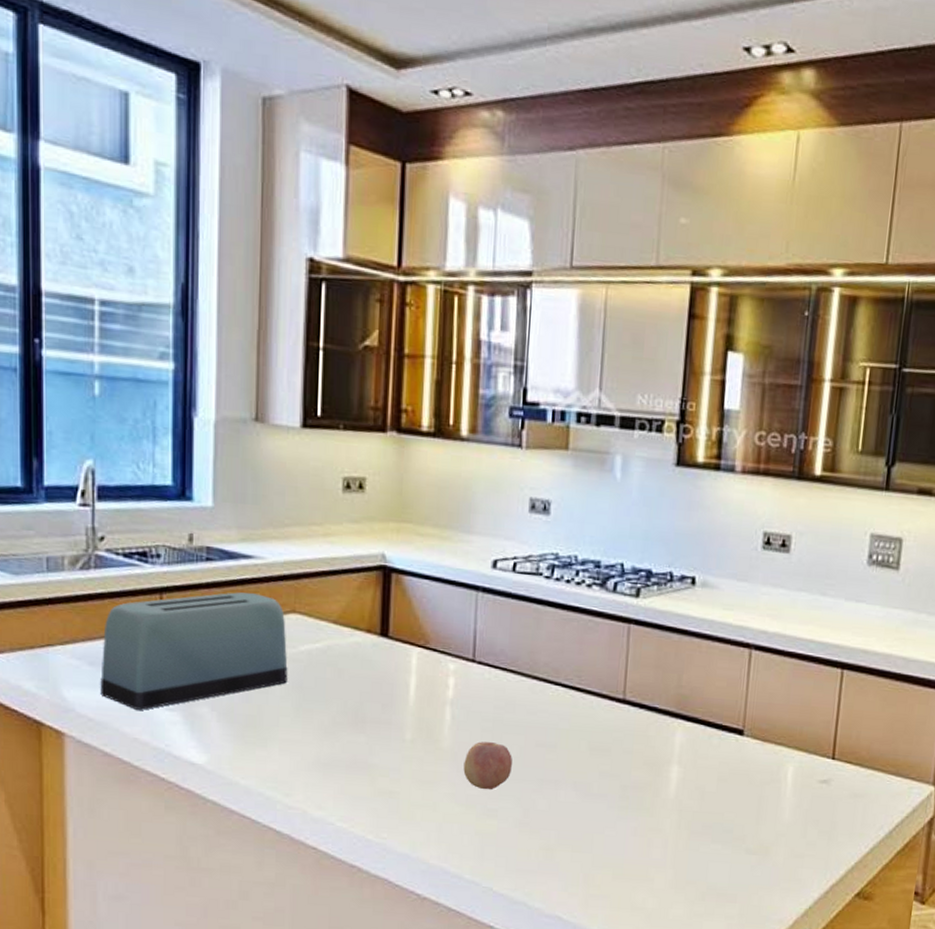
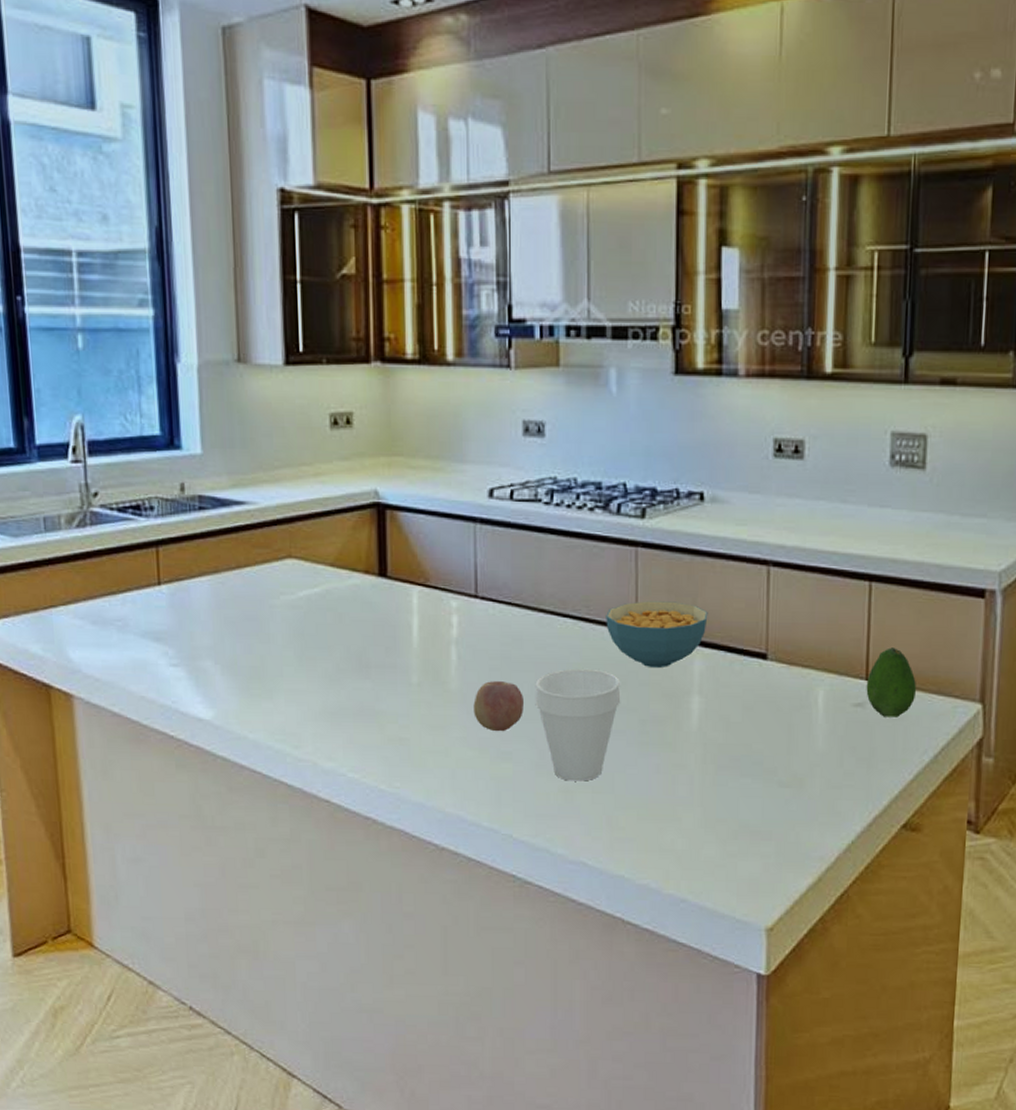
toaster: present [100,592,288,710] -> none [103,539,288,667]
cup: none [523,734,605,841] -> present [535,668,621,781]
cereal bowl: none [595,674,692,738] -> present [606,601,708,669]
fruit: none [831,730,878,795] -> present [866,647,917,717]

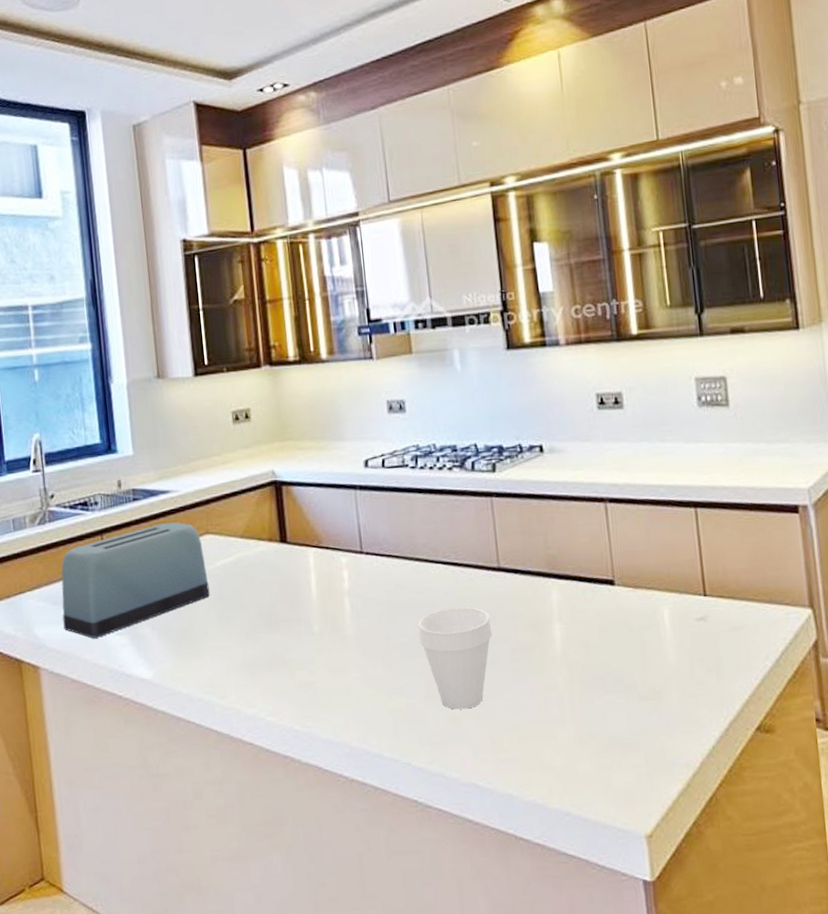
toaster: none [103,539,288,667] -> present [61,522,210,638]
fruit: present [473,681,523,732] -> none [367,624,410,670]
cereal bowl: present [606,601,708,669] -> none [472,541,559,602]
fruit: present [866,647,917,717] -> none [705,564,751,628]

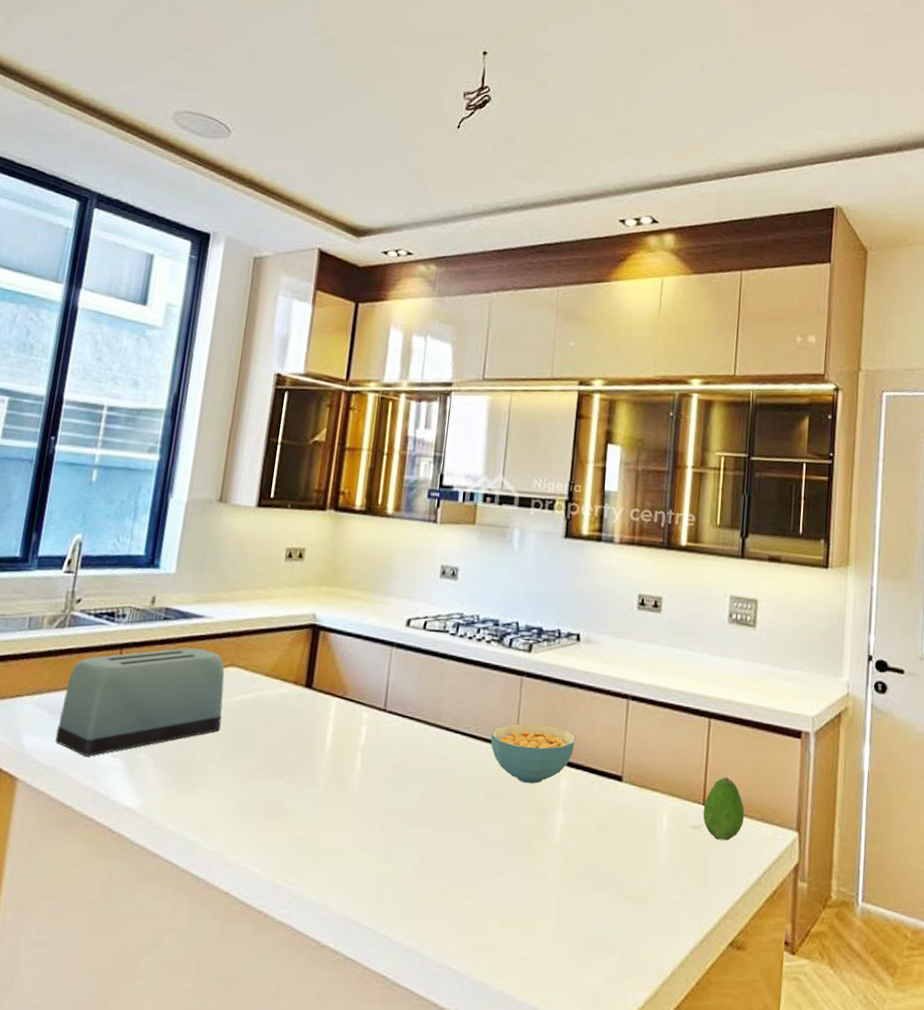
cup: present [418,607,493,710] -> none [422,780,497,886]
cereal bowl: none [472,541,559,602] -> present [490,723,576,784]
fruit: none [705,564,751,628] -> present [703,777,745,841]

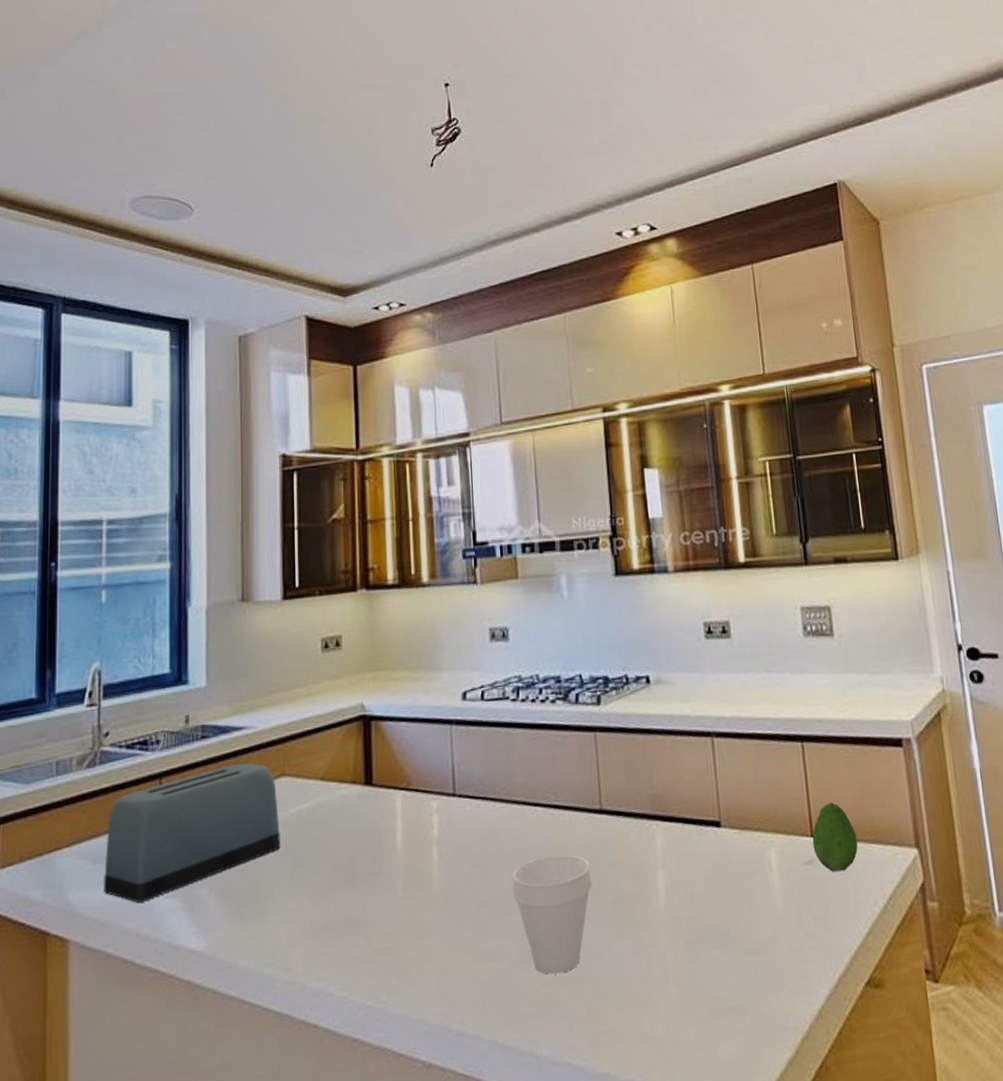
cup: none [422,780,497,886] -> present [512,854,592,975]
cereal bowl: present [490,723,576,784] -> none [572,780,664,848]

